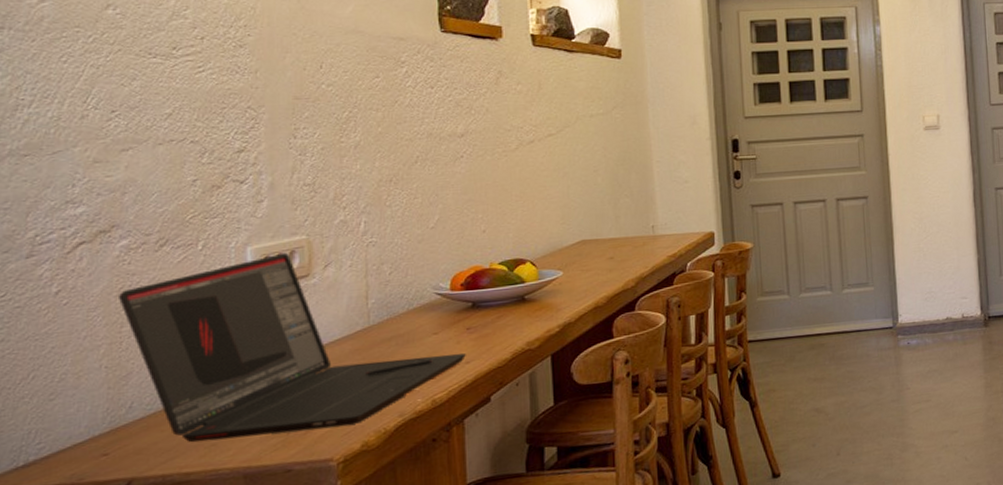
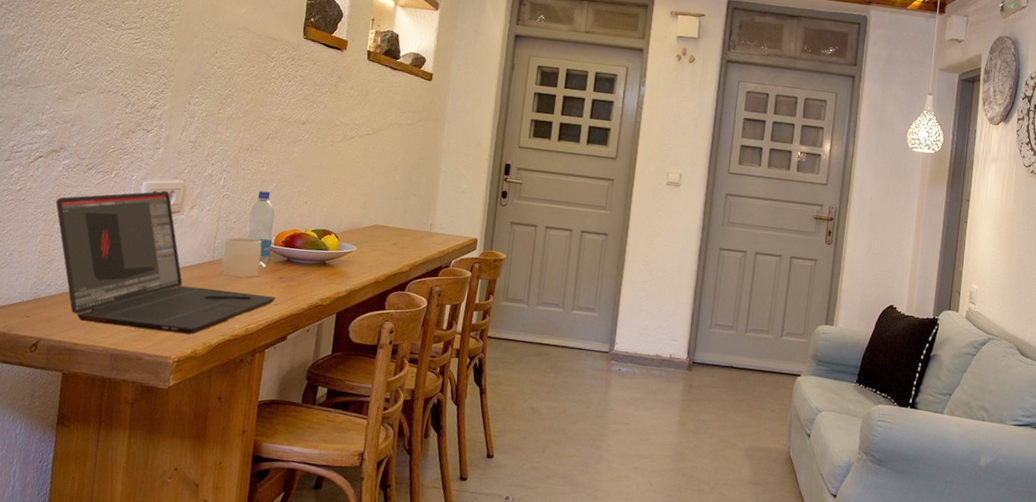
mug: none [380,287,437,343] -> present [221,237,262,278]
bottle: none [409,227,449,322] -> present [247,191,275,268]

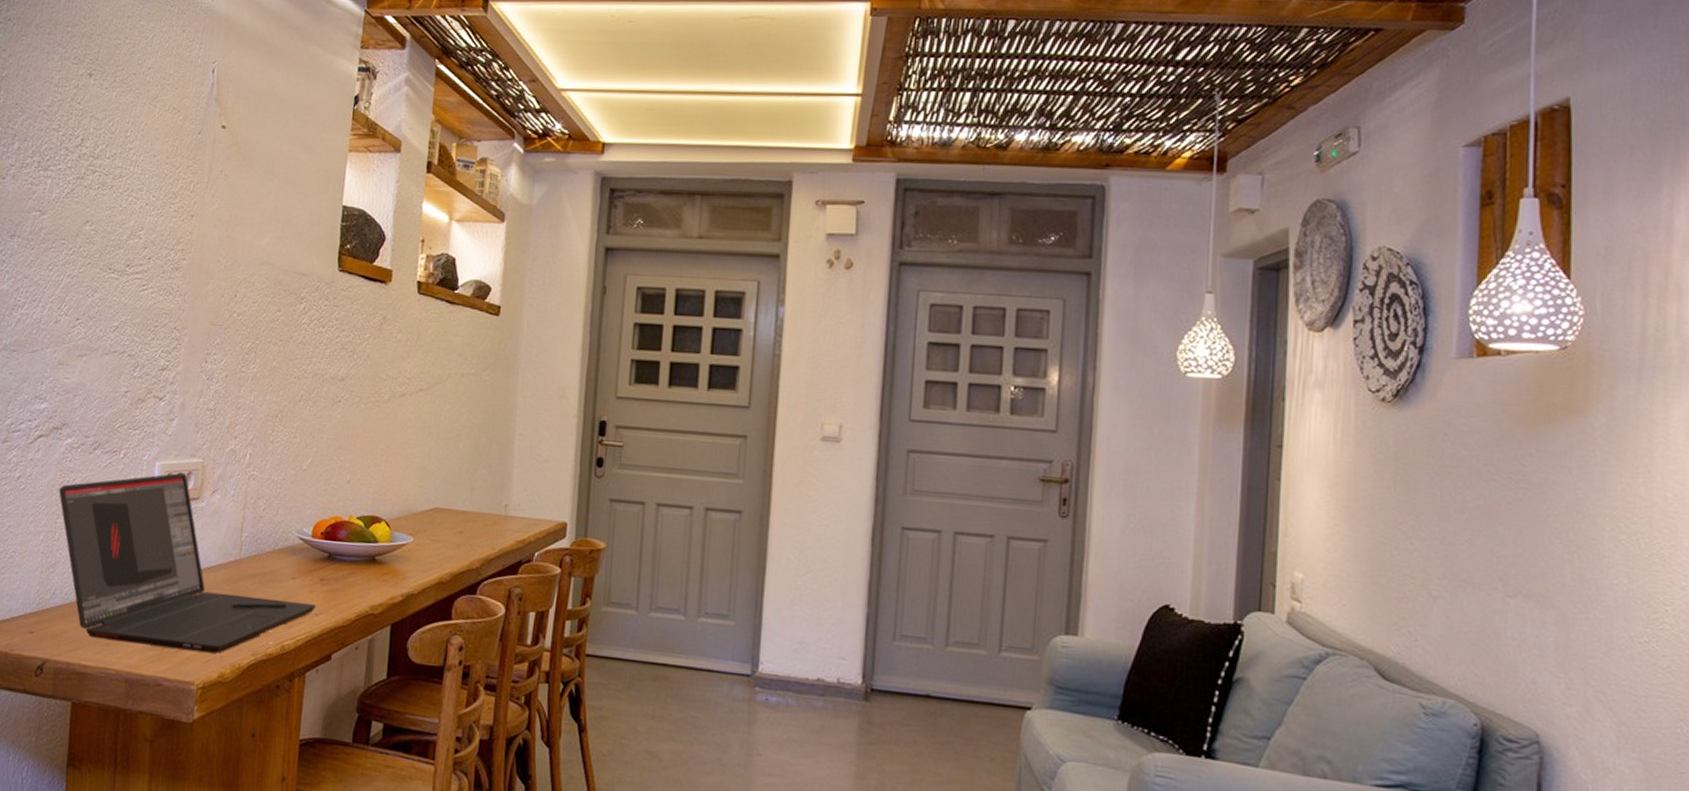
mug: present [221,237,262,278] -> none [250,528,298,581]
bottle: present [247,191,275,268] -> none [279,468,312,567]

